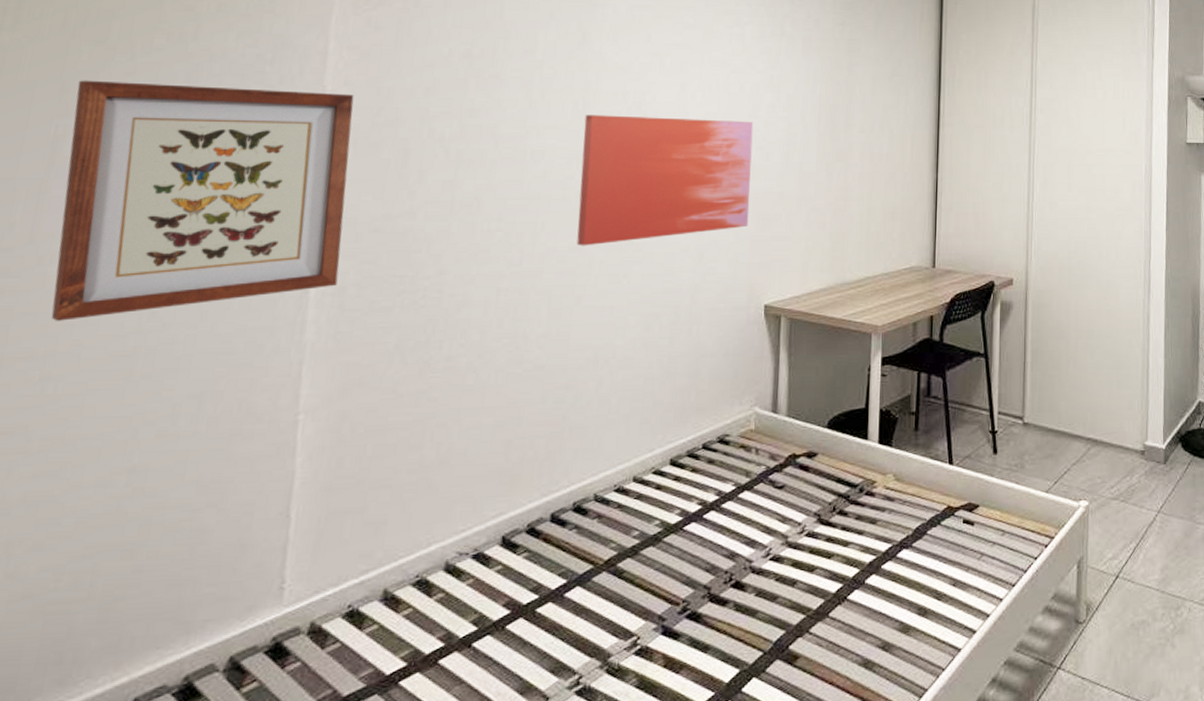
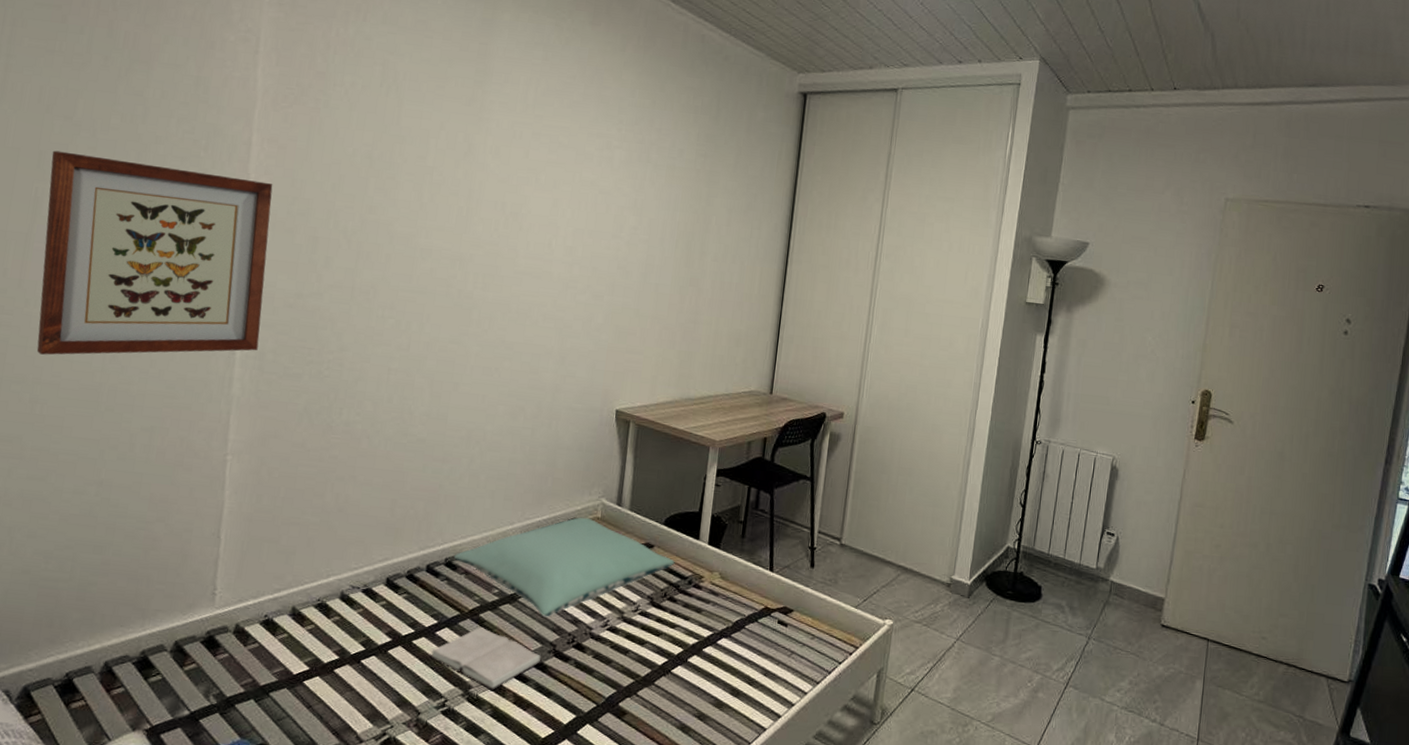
hardback book: none [558,580,694,655] -> present [429,627,542,690]
wall art: present [576,115,754,246] -> none [456,221,617,340]
pillow: none [583,431,843,556] -> present [453,517,675,617]

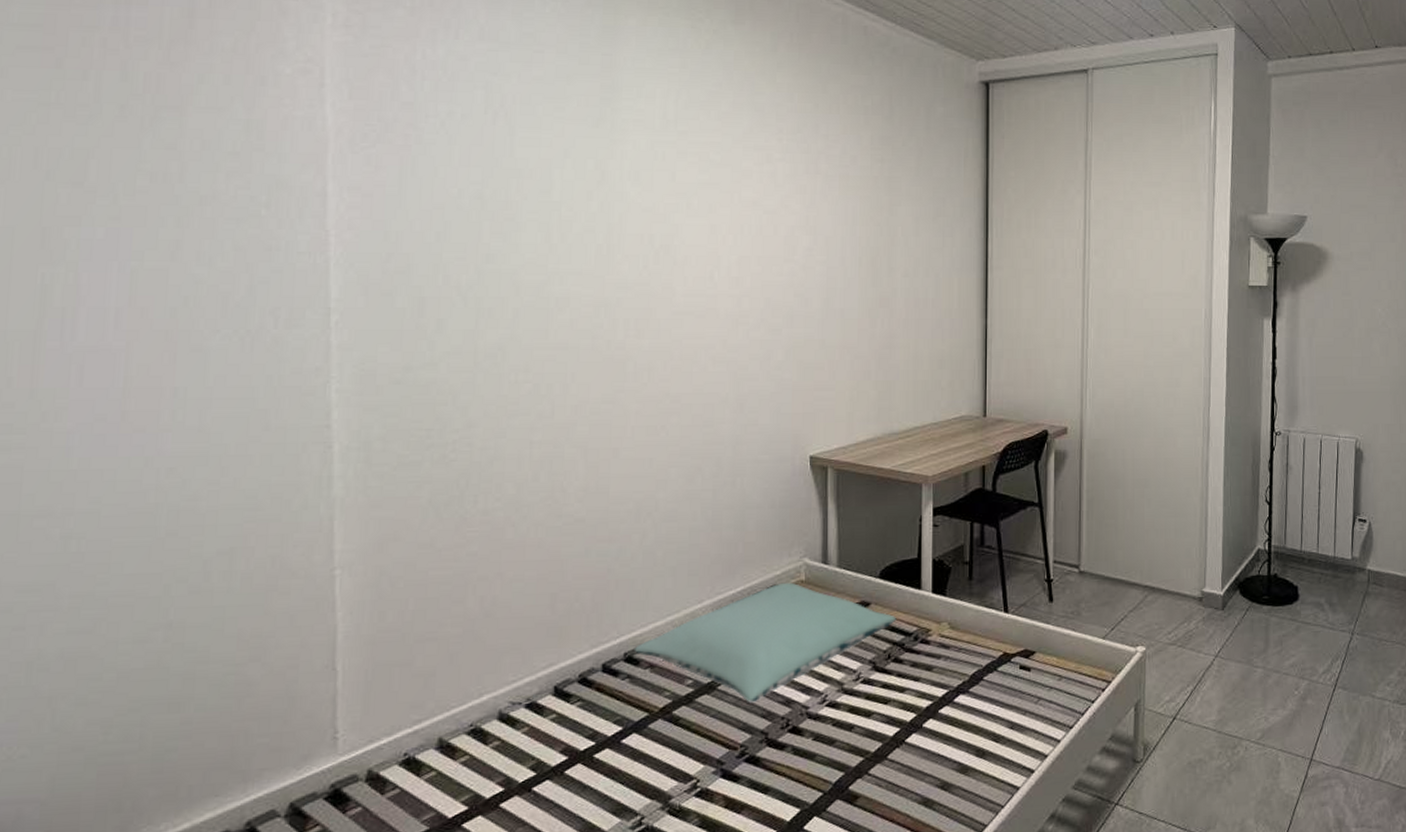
wall art: present [36,150,273,355] -> none [59,225,362,478]
hardback book: present [429,627,542,690] -> none [617,726,753,797]

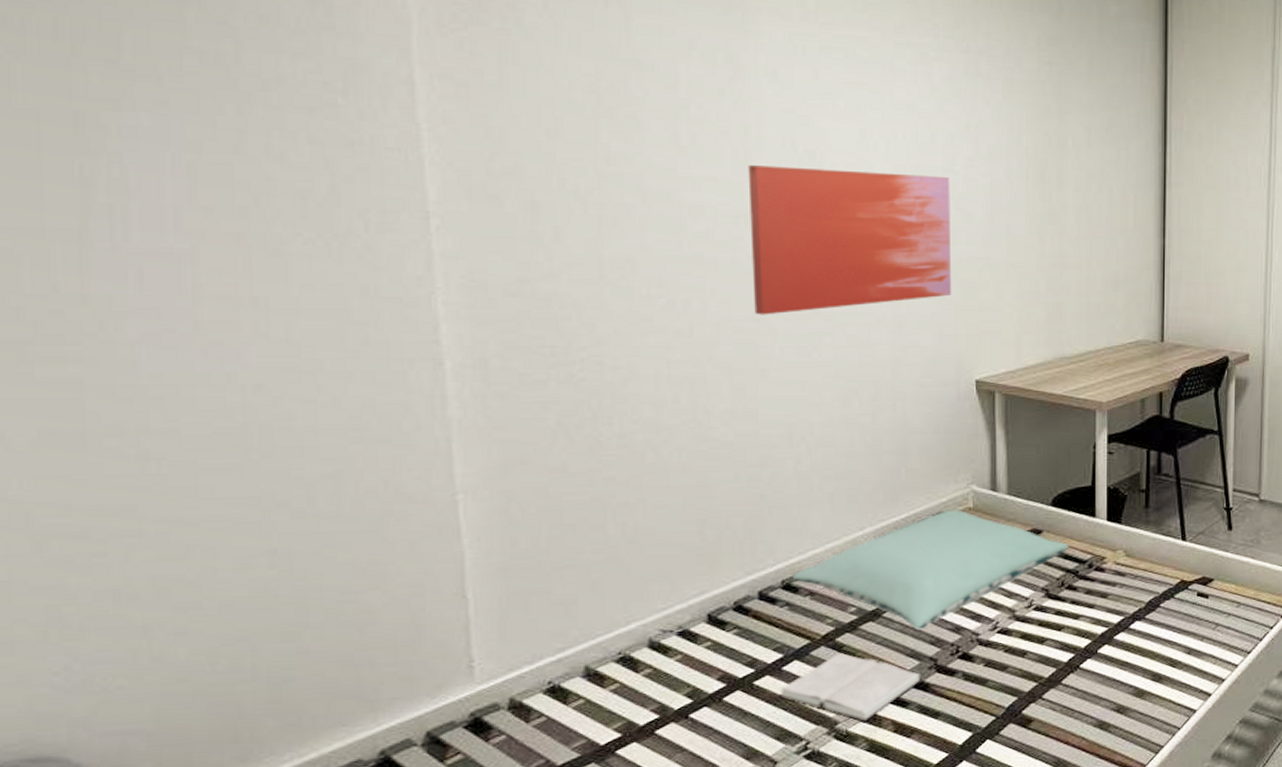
wall art: none [609,260,790,398] -> present [748,165,952,315]
hardback book: none [617,726,753,797] -> present [779,653,922,722]

